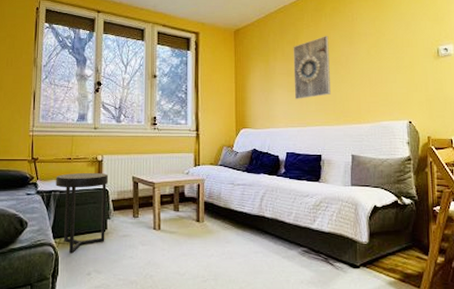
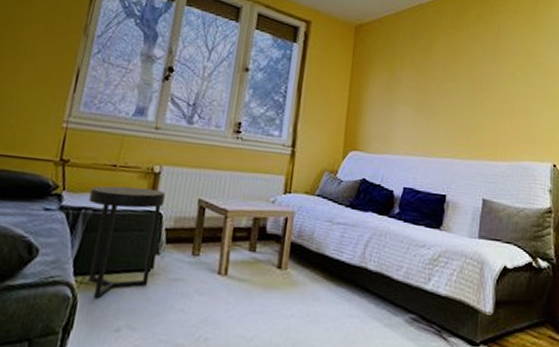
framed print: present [293,36,331,99] -> none [420,47,469,122]

